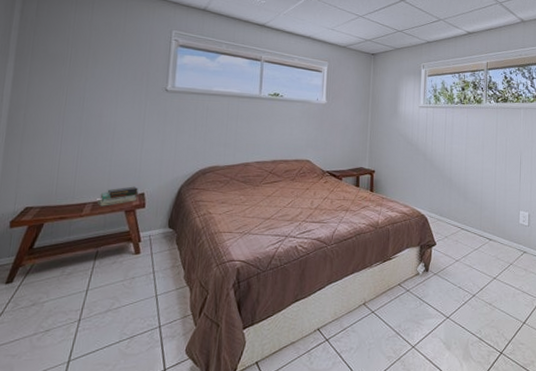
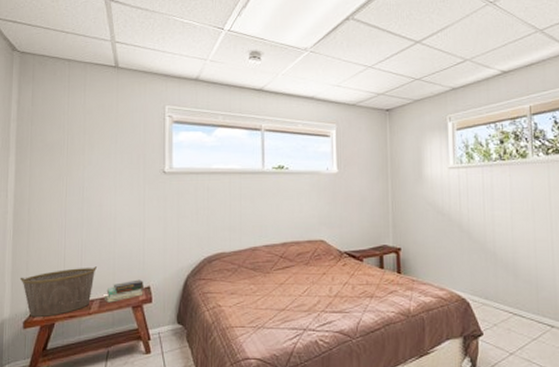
basket: none [9,172,92,218] -> present [19,266,97,318]

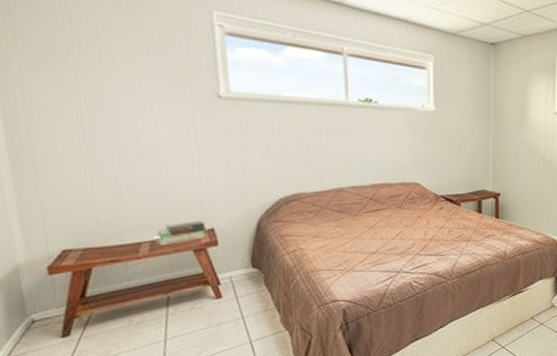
basket: present [19,266,97,318] -> none [31,205,140,263]

